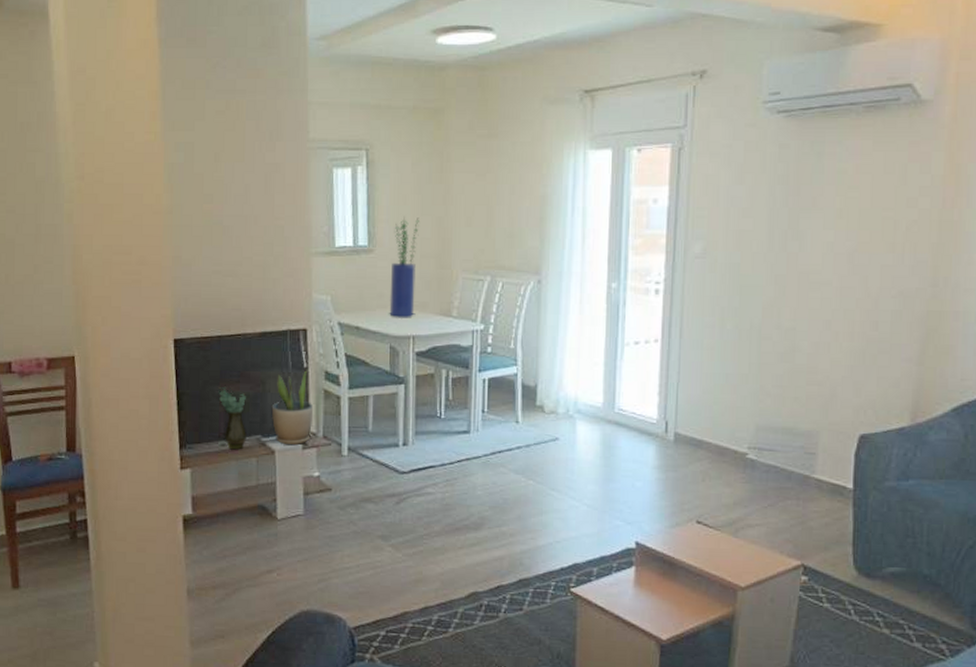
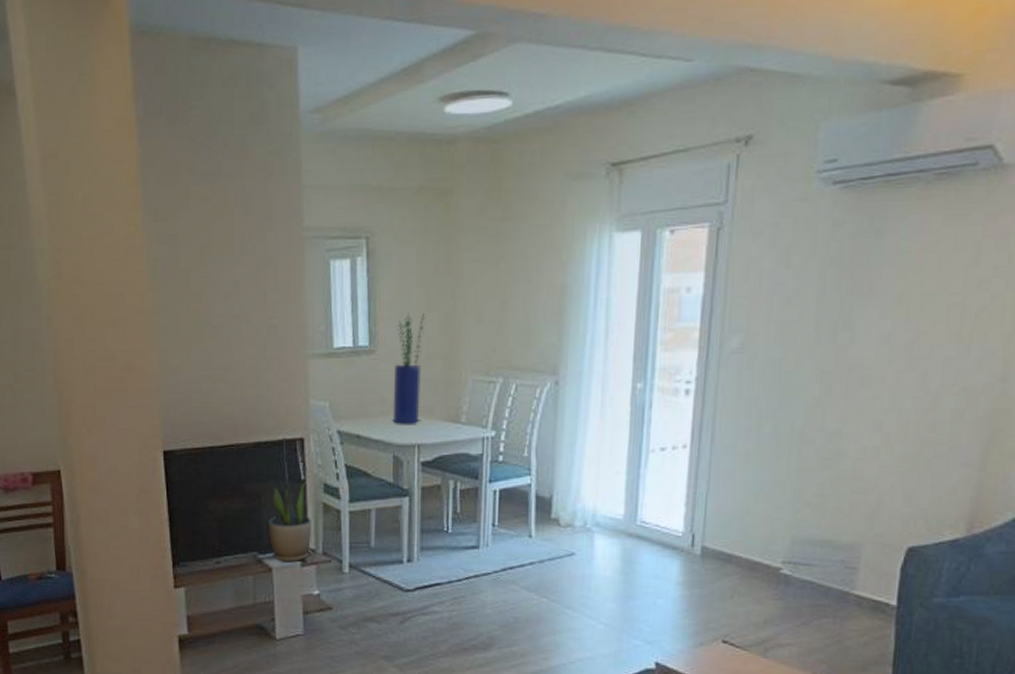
vase: present [218,385,247,450] -> none [211,499,242,568]

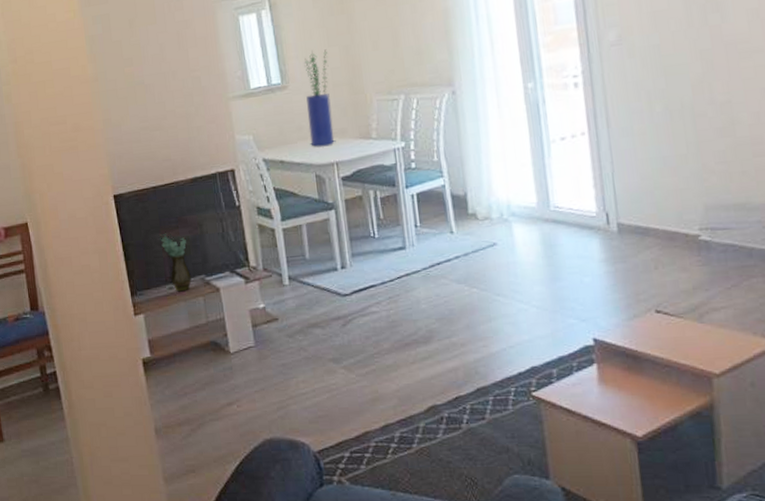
vase: none [211,499,242,568] -> present [159,232,192,292]
potted plant: present [268,481,311,561] -> none [211,207,252,281]

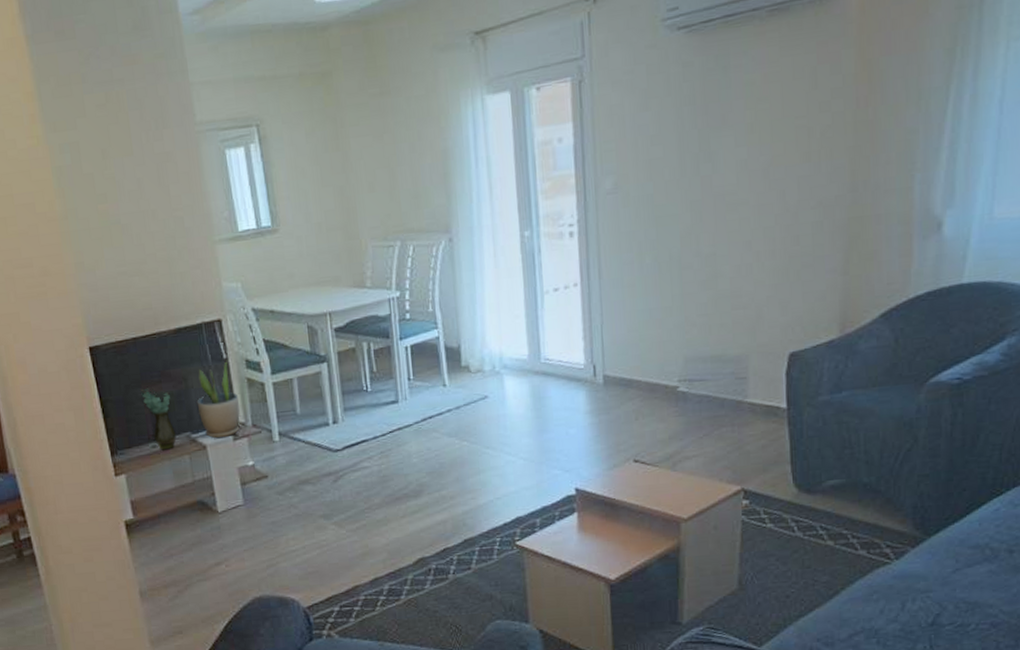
potted plant: none [211,207,252,281] -> present [196,360,240,438]
vase: present [304,49,335,148] -> none [296,189,328,297]

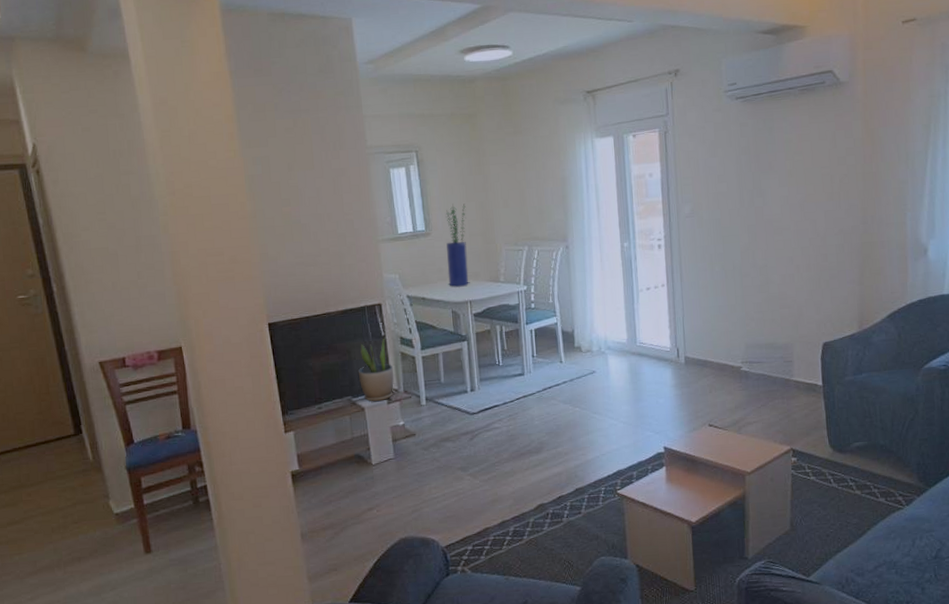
vase: present [141,386,177,450] -> none [311,357,339,411]
vase: none [296,189,328,297] -> present [445,203,469,288]

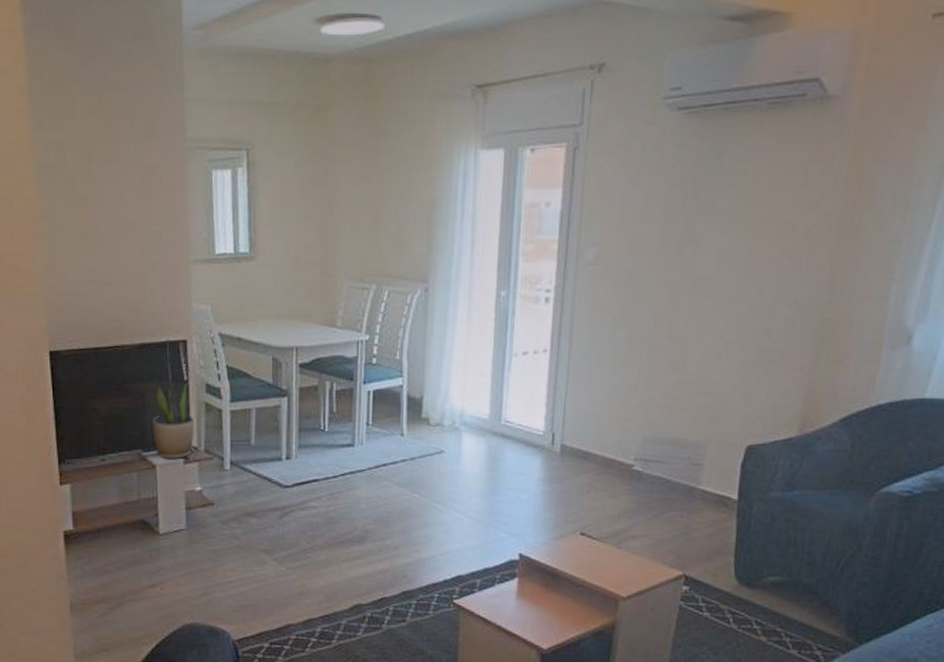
vase: present [445,203,469,288] -> none [272,222,303,330]

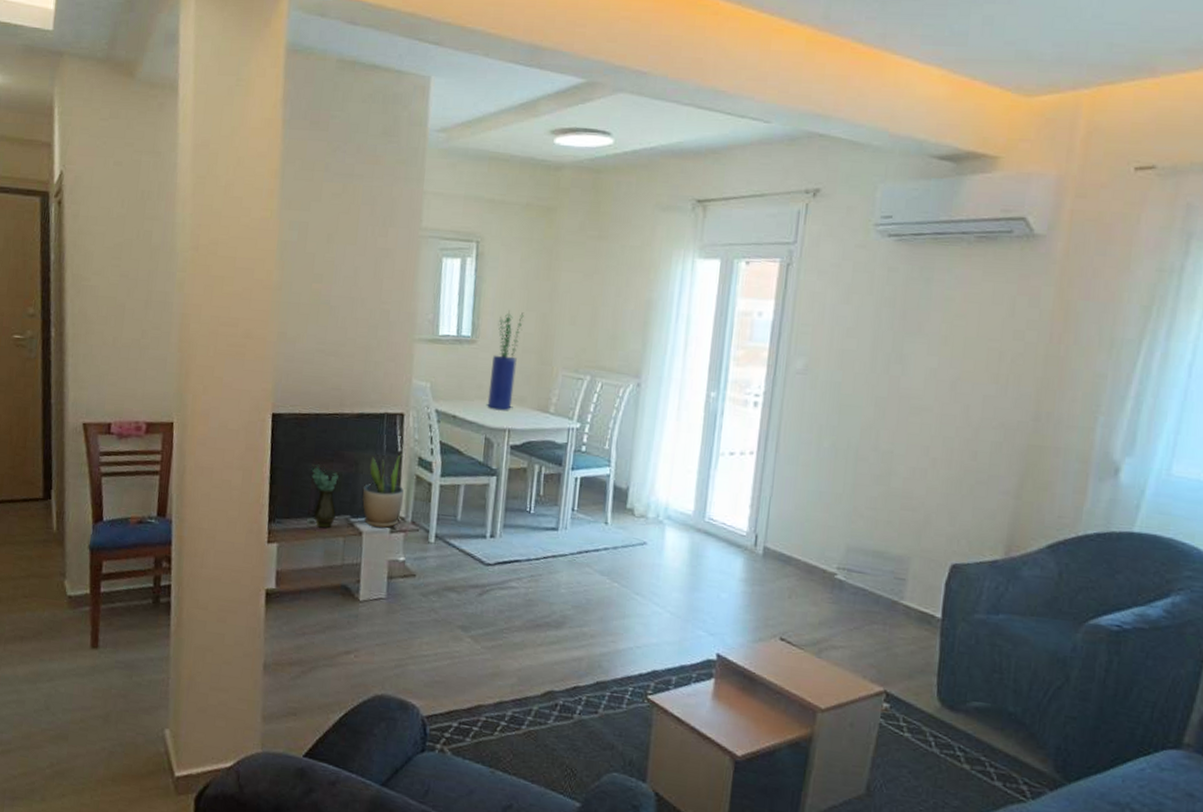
vase: none [97,398,127,465] -> present [311,463,339,528]
vase: none [272,222,303,330] -> present [487,311,524,412]

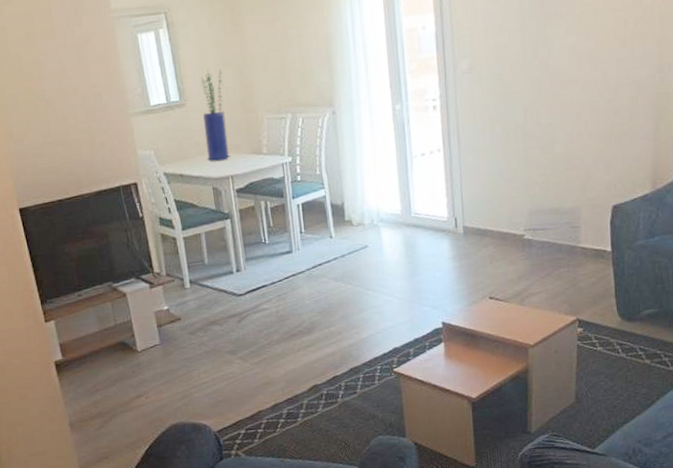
vase: present [311,463,339,528] -> none [66,242,100,299]
potted plant: present [362,453,404,528] -> none [117,218,156,287]

